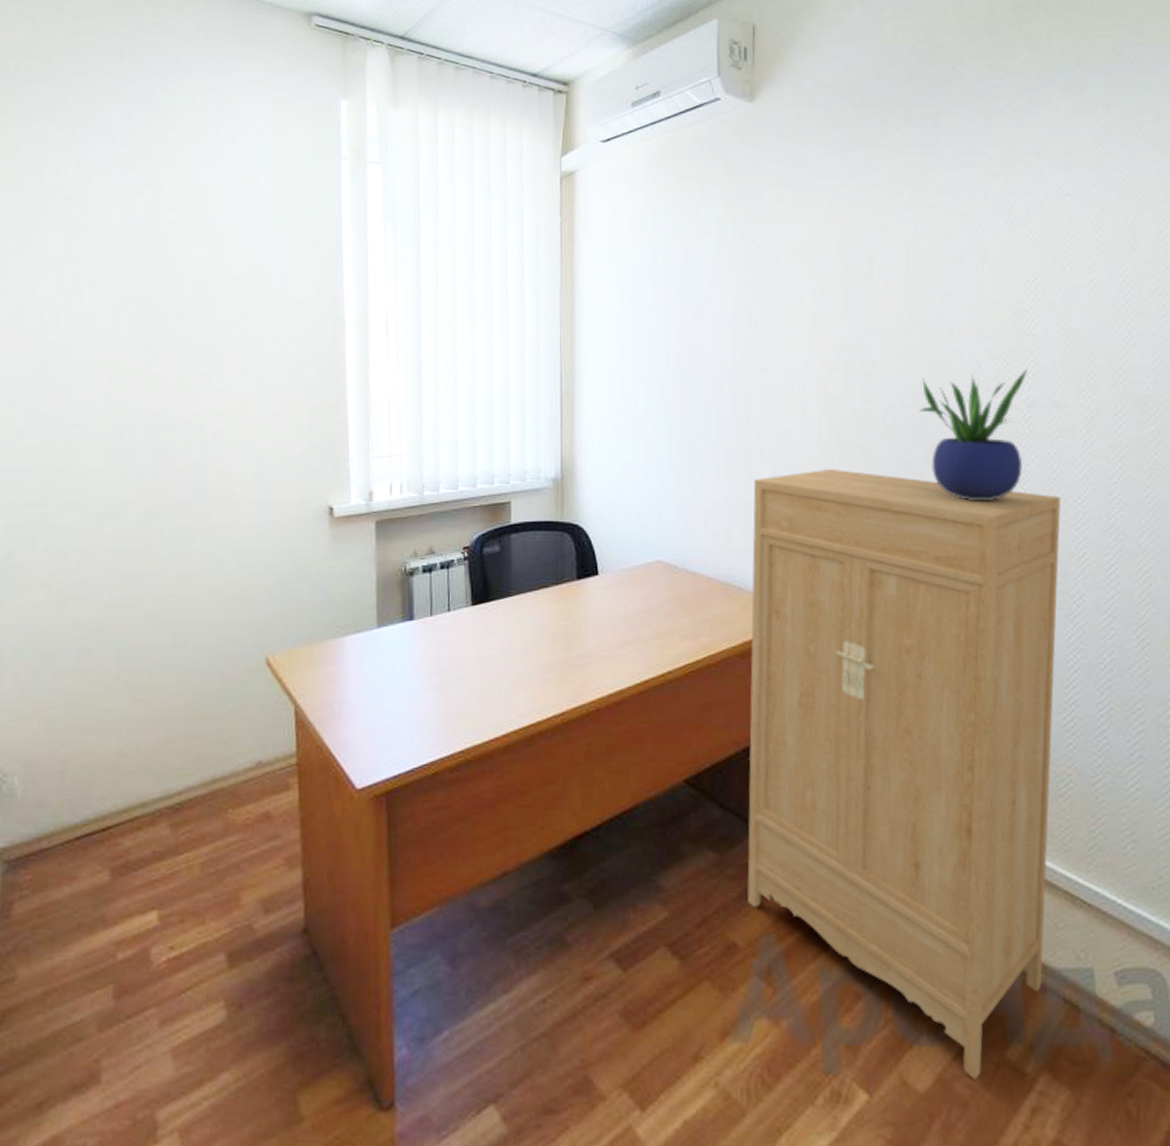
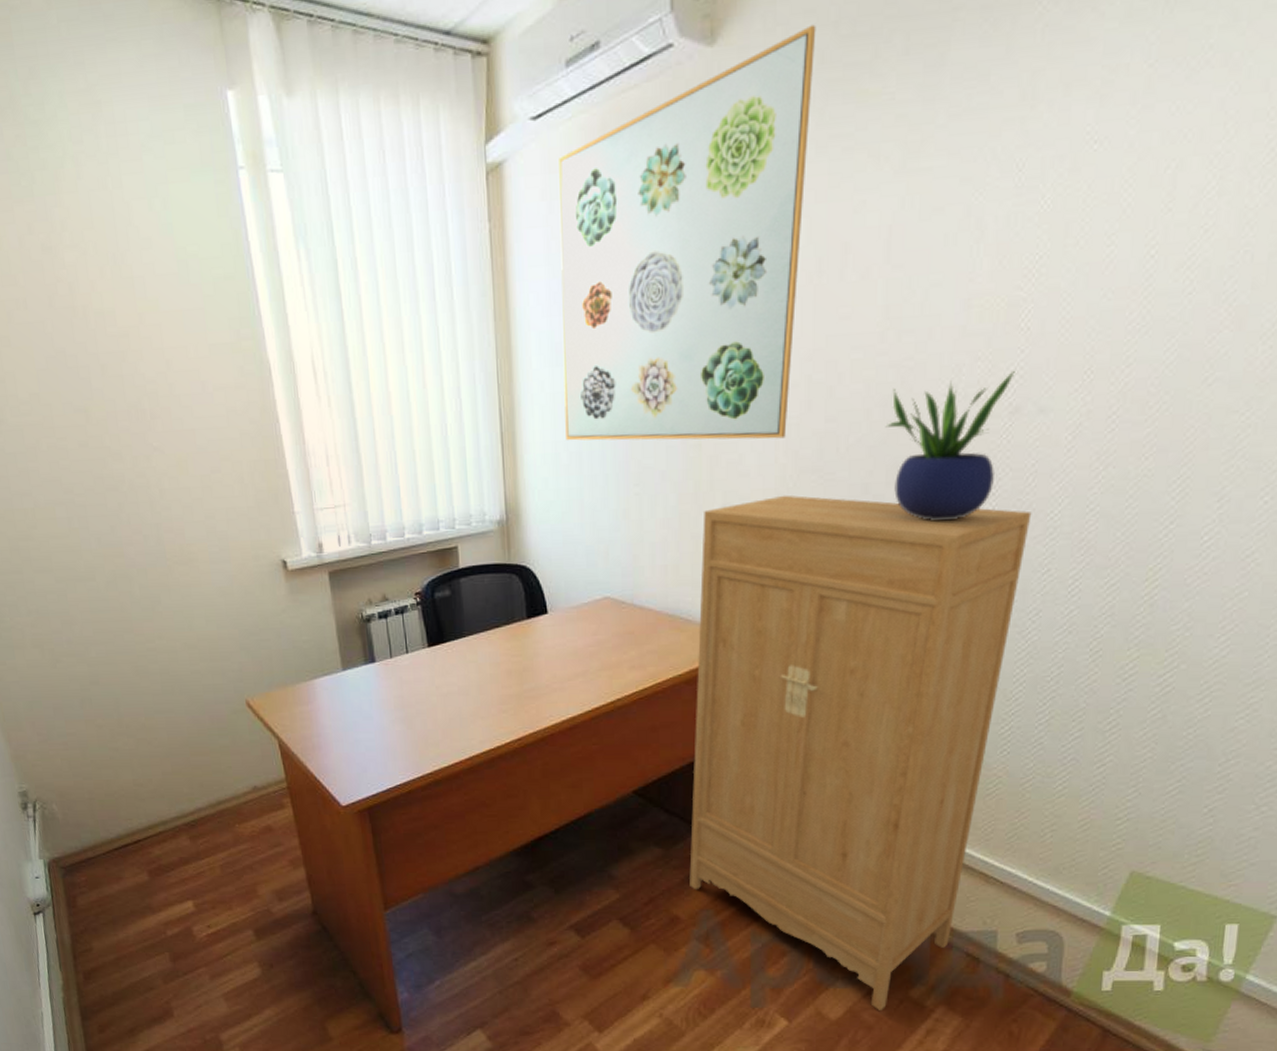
wall art: none [622,94,835,416] -> present [559,24,816,441]

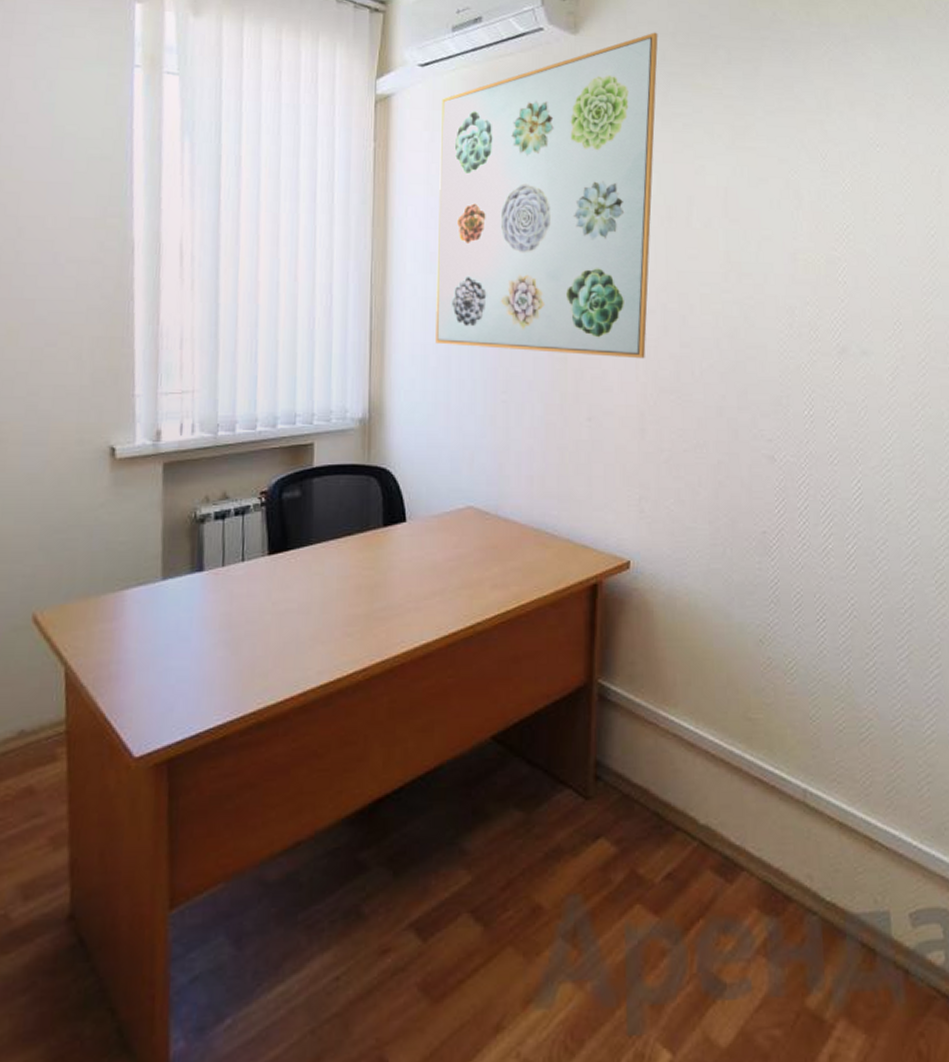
cabinet: present [689,495,1032,1010] -> none [554,412,868,1030]
potted plant: present [885,370,1015,521] -> none [733,316,839,447]

